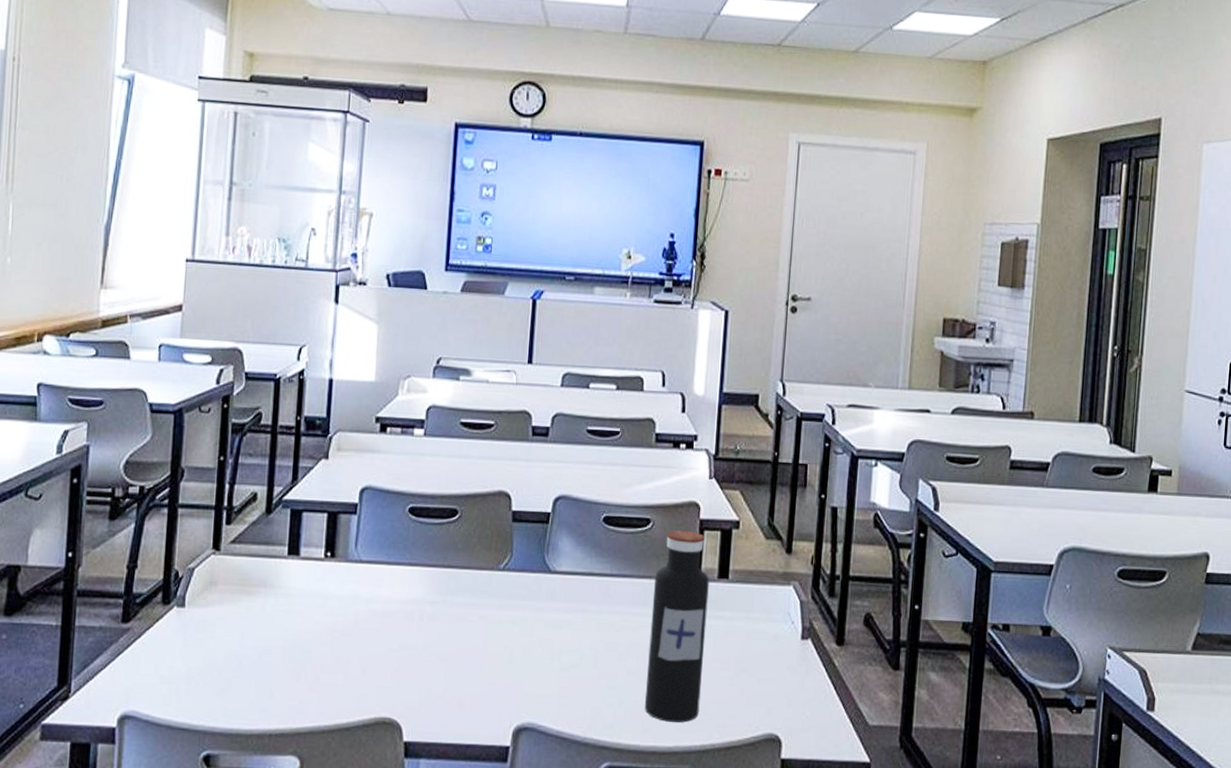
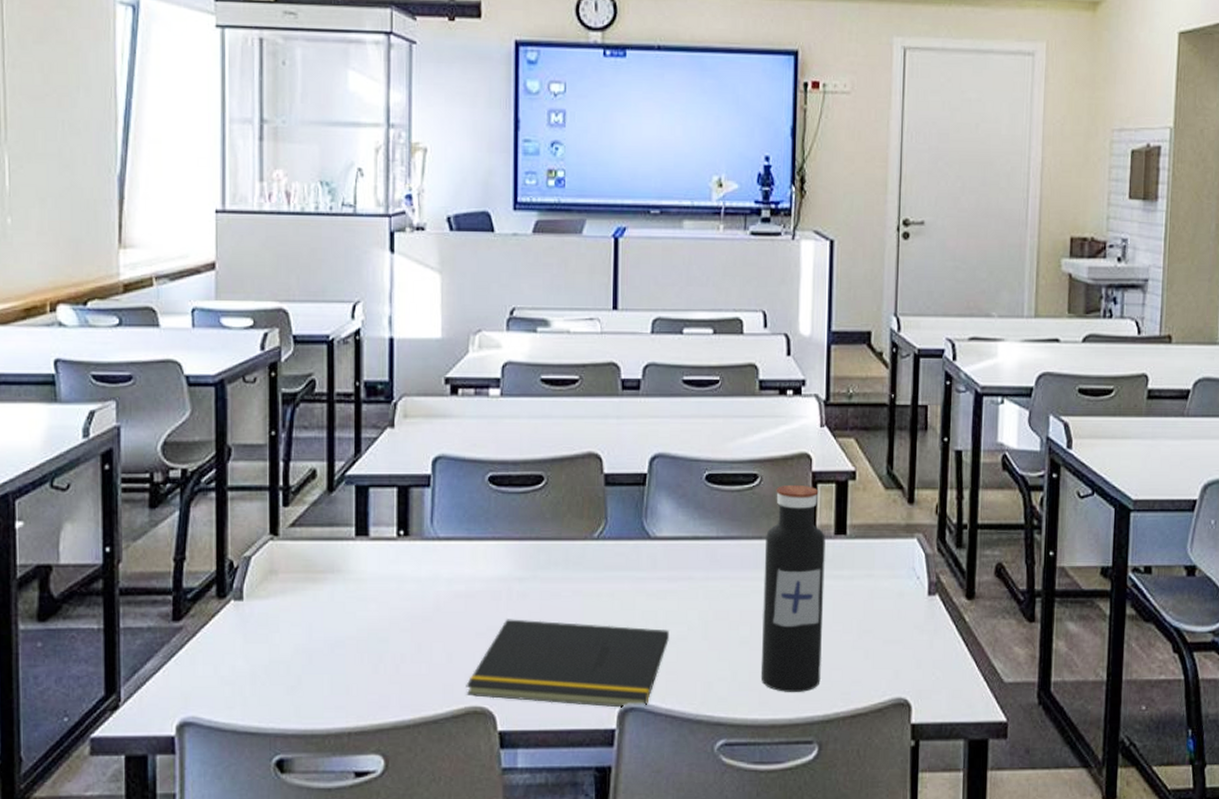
notepad: none [377,638,563,727] -> present [466,619,669,708]

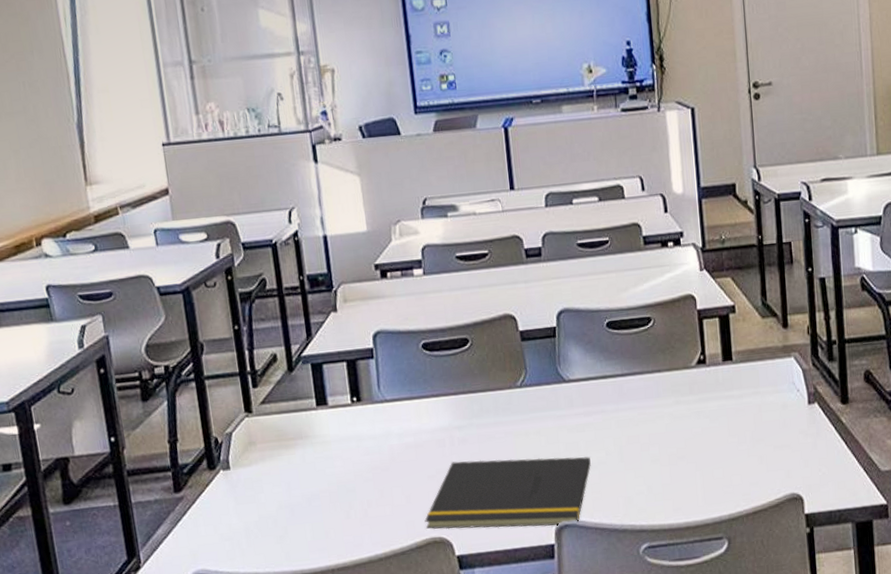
water bottle: present [760,484,825,692] -> none [663,322,724,499]

